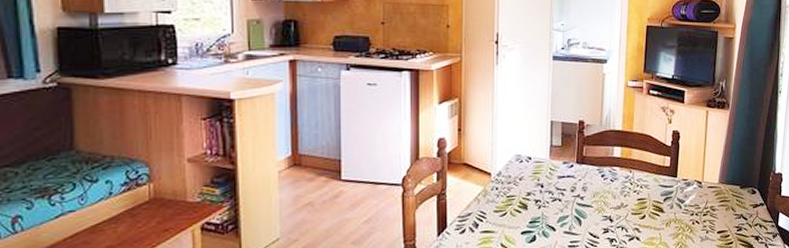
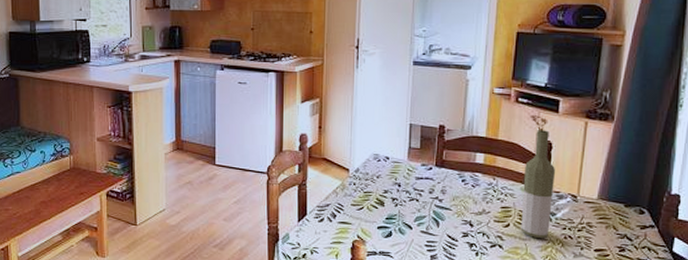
bottle: none [655,120,683,227] -> present [520,130,555,239]

